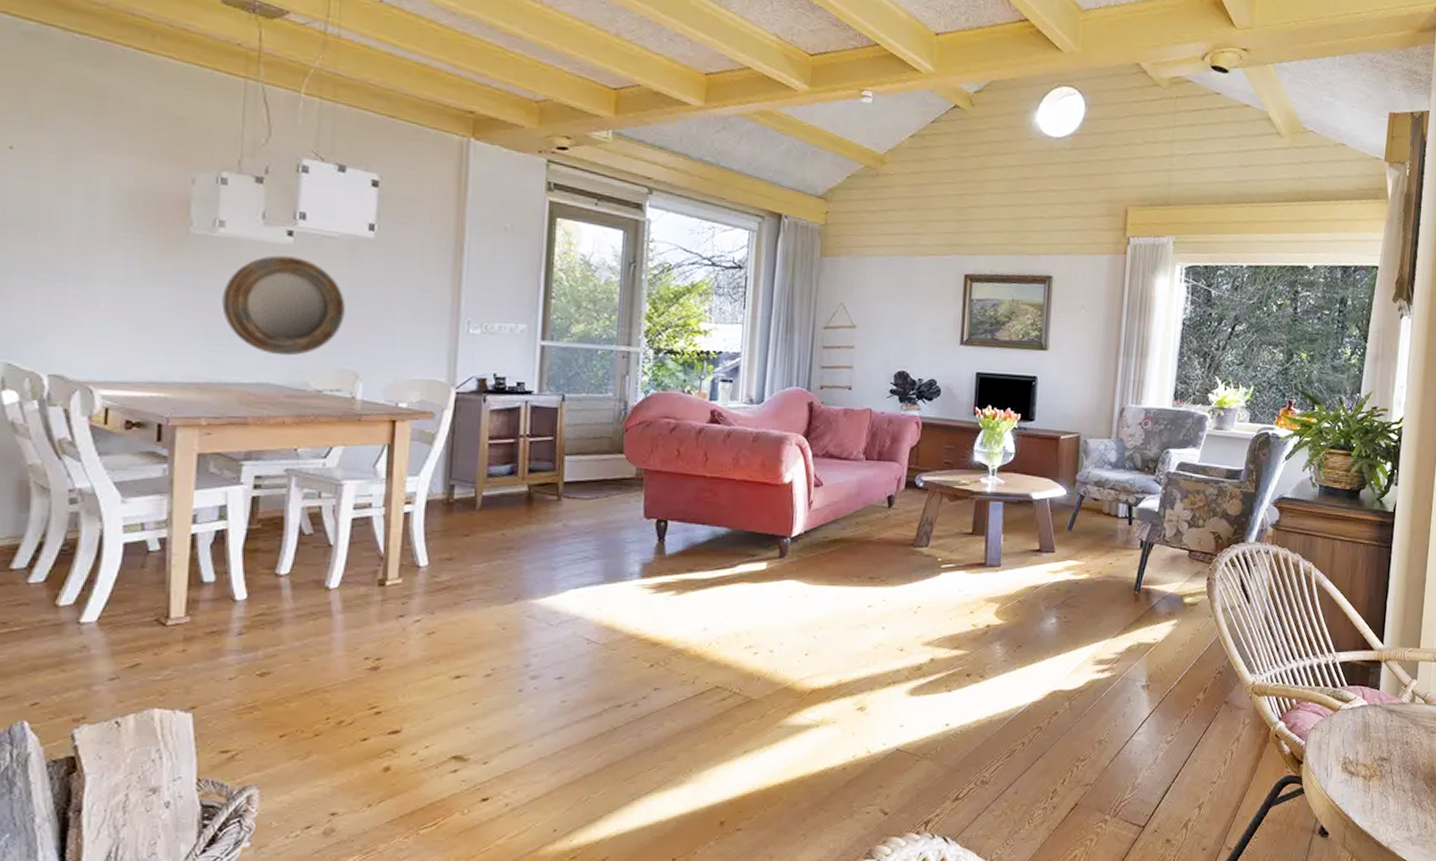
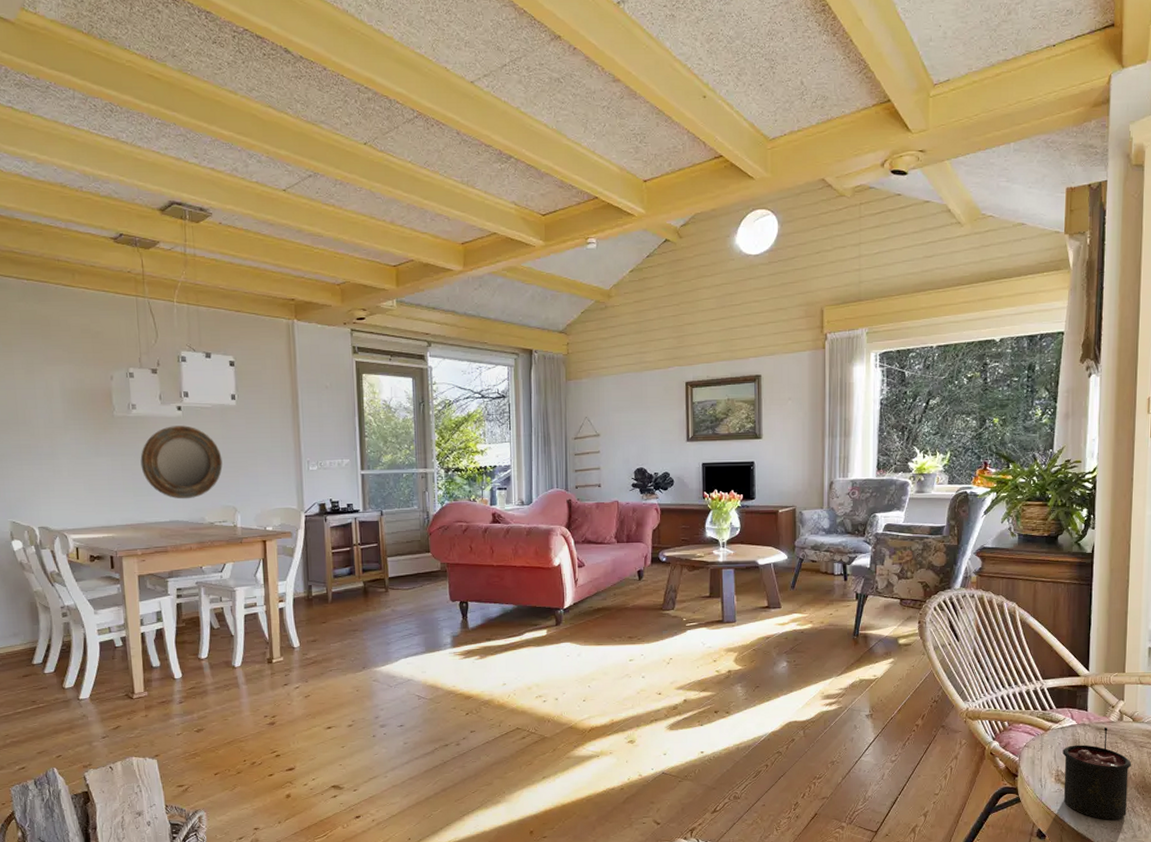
candle: none [1350,709,1422,816] -> present [1062,727,1132,820]

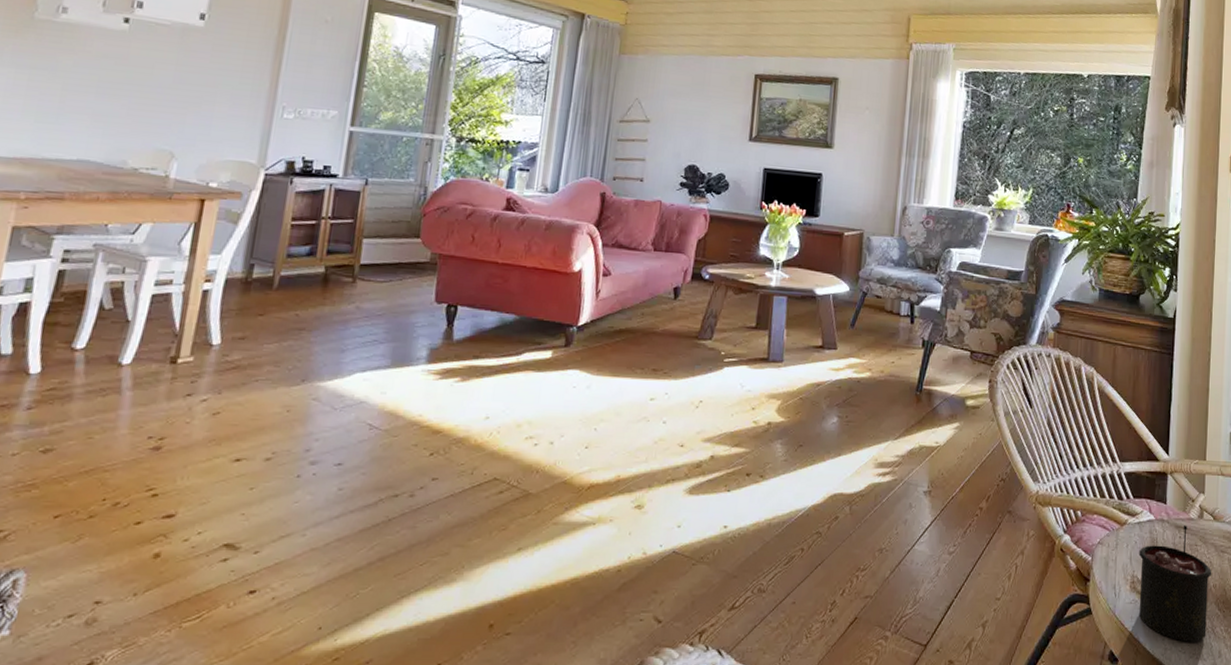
home mirror: present [140,425,223,499] -> none [54,40,170,135]

